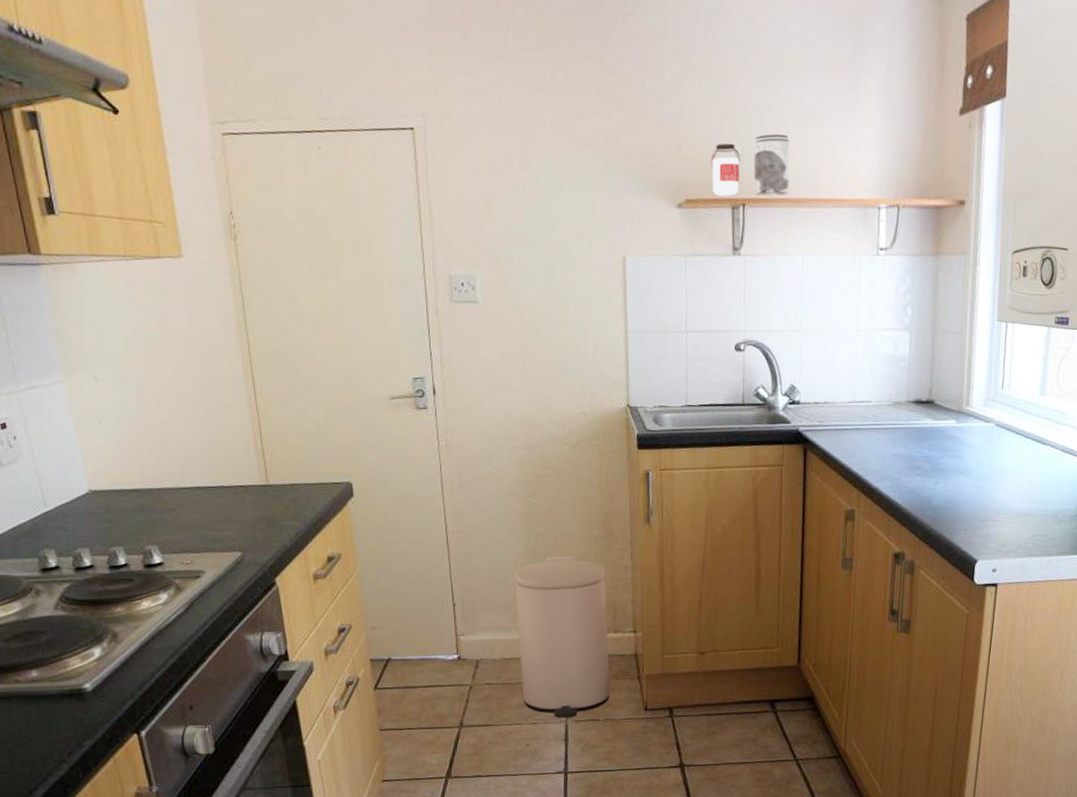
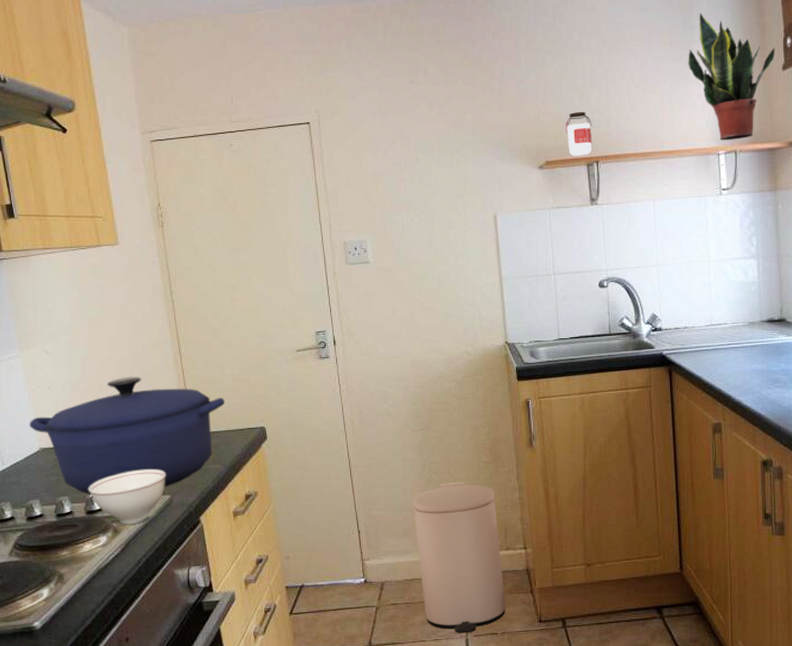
cooking pot: none [75,414,307,546] -> present [29,376,226,494]
bowl: none [146,521,237,583] -> present [88,470,166,525]
jar: present [753,134,790,197] -> none [603,100,636,154]
potted plant: none [855,36,954,193] -> present [688,12,775,141]

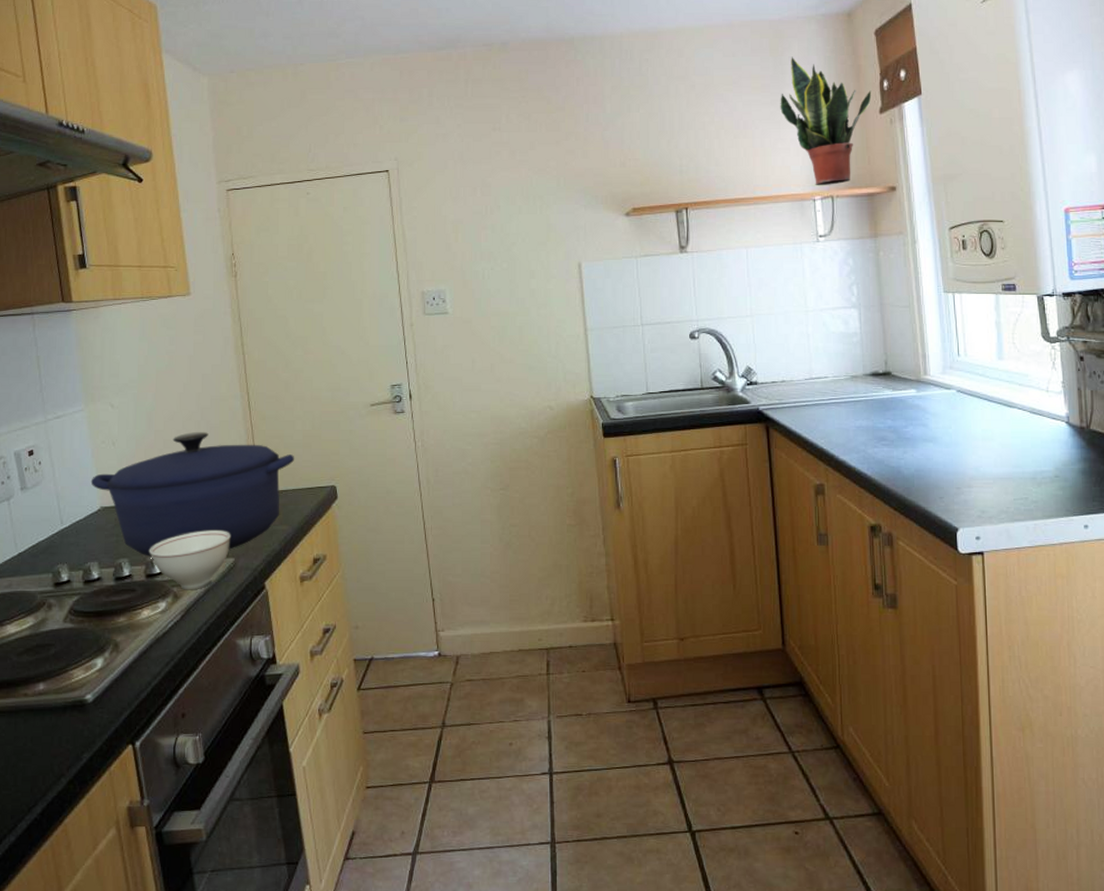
pedal bin: present [412,481,506,634] -> none [490,546,591,714]
jar: present [566,111,593,156] -> none [653,157,681,203]

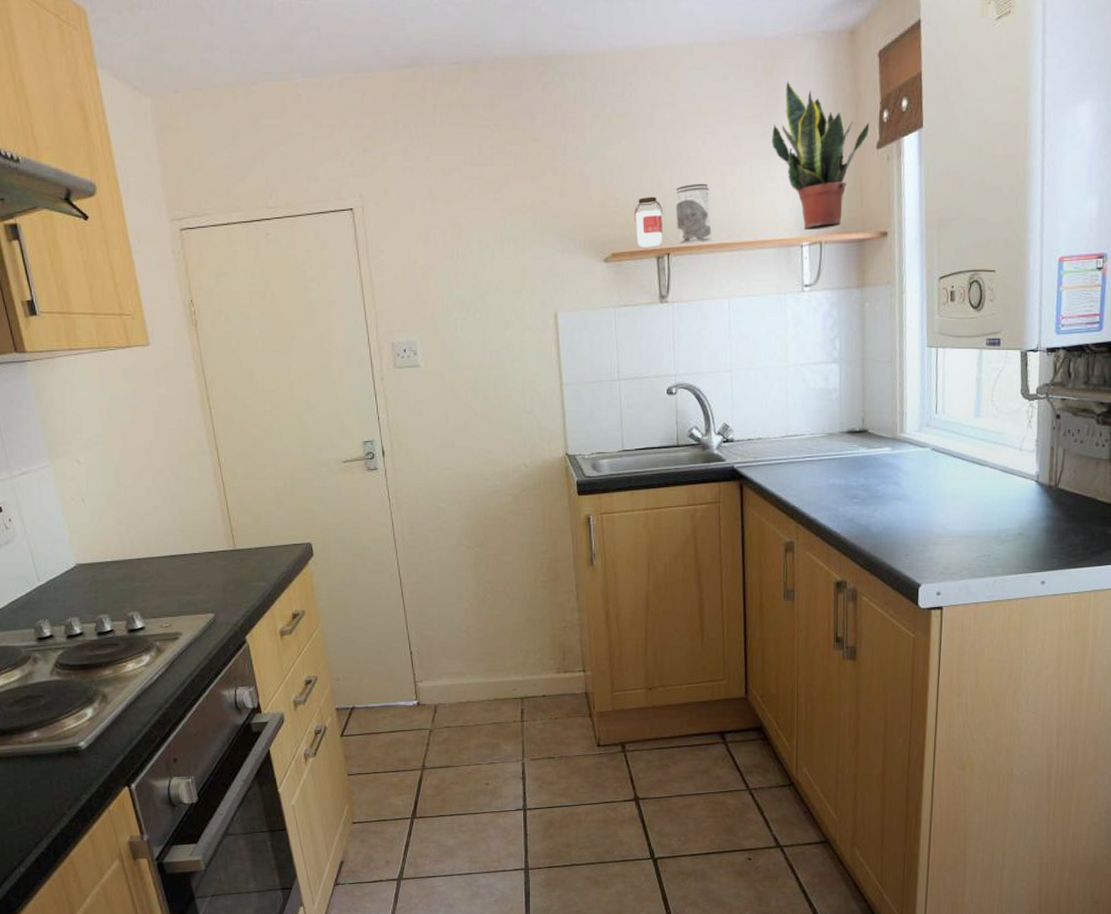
cooking pot: present [90,431,295,557] -> none [63,488,269,612]
bowl: present [148,530,231,590] -> none [128,587,209,645]
jar: none [653,157,681,203] -> present [634,196,664,248]
jar: none [691,145,727,200] -> present [675,183,712,245]

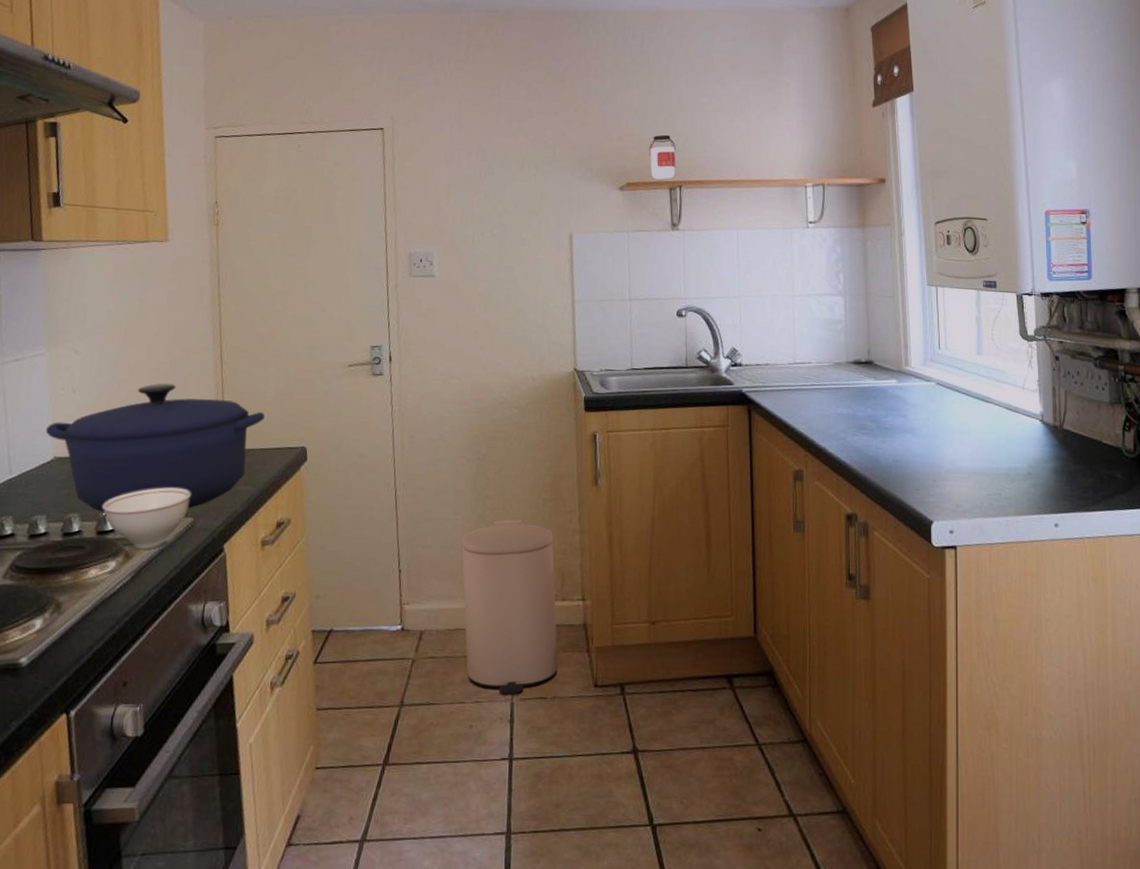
cooking pot: none [63,488,269,612] -> present [45,382,266,512]
bowl: none [128,587,209,645] -> present [102,487,191,550]
pedal bin: none [466,601,563,757] -> present [461,519,558,696]
jar: present [675,183,712,245] -> none [687,126,722,180]
potted plant: present [771,81,870,231] -> none [777,45,866,174]

